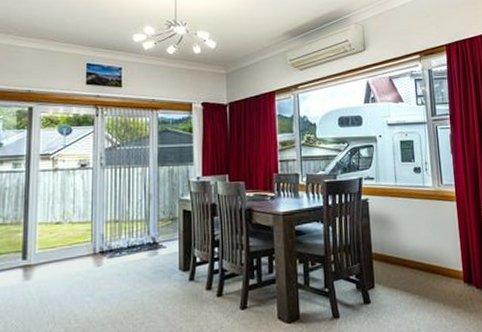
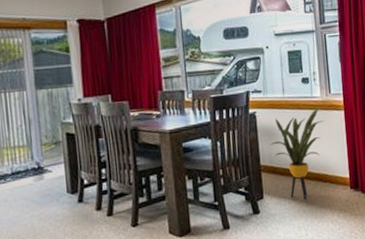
house plant: none [381,197,437,292] -> present [269,107,324,200]

